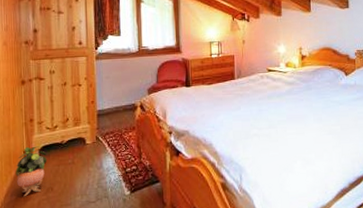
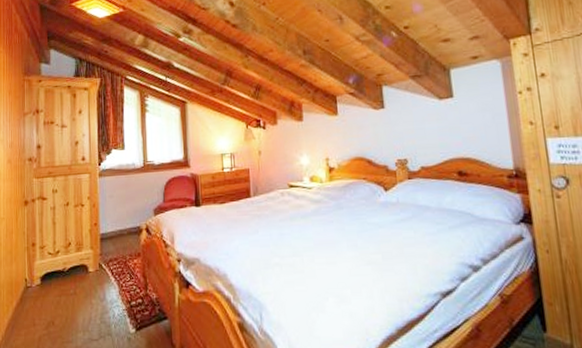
potted plant: present [16,146,47,197] -> none [17,273,48,331]

